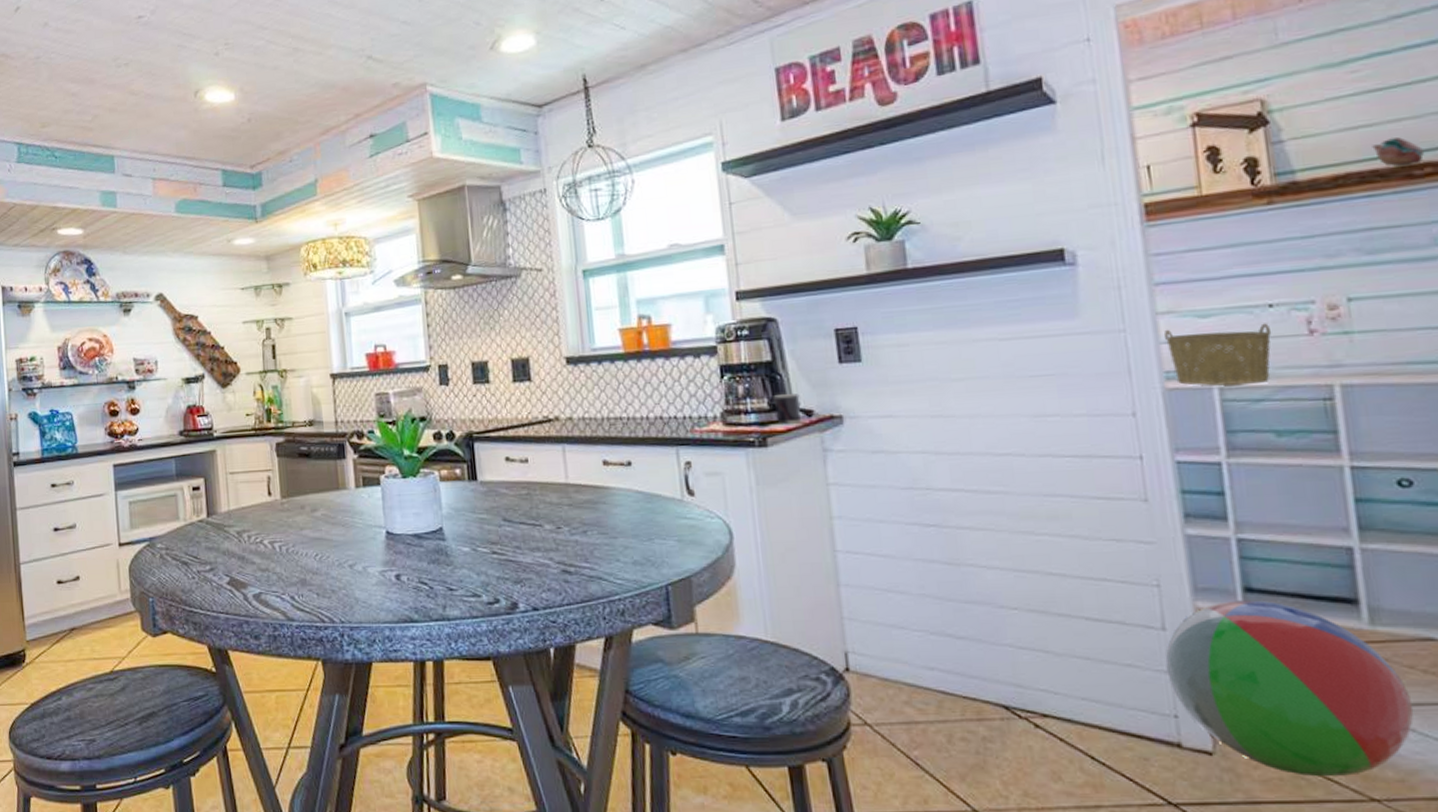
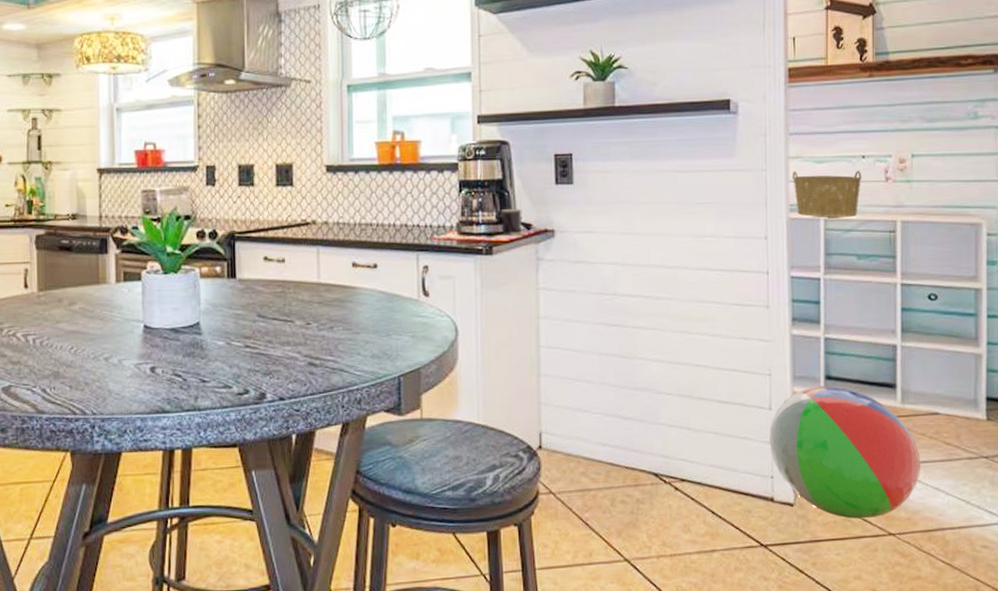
seashell: present [1372,137,1424,167] -> none [938,34,968,57]

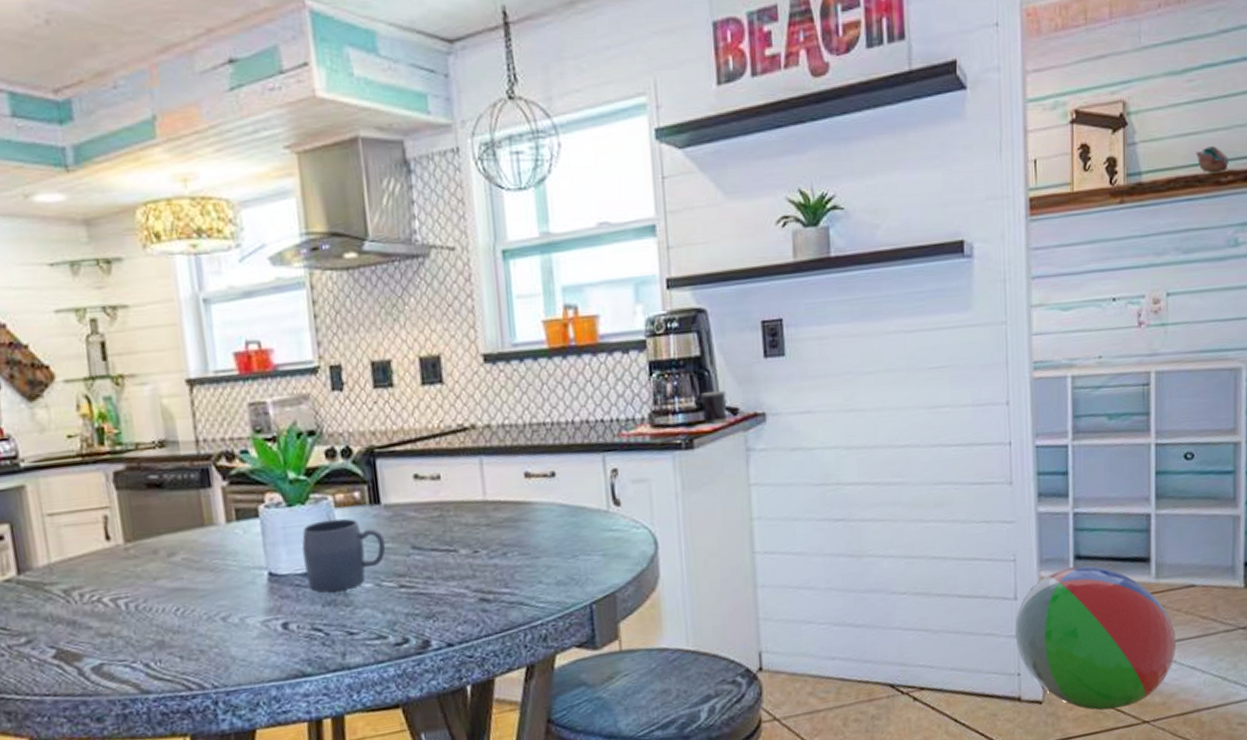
mug: none [171,287,237,345] -> present [302,518,386,593]
basket: present [792,170,862,218] -> none [1035,315,1113,375]
seashell: none [938,34,968,57] -> present [1196,146,1229,174]

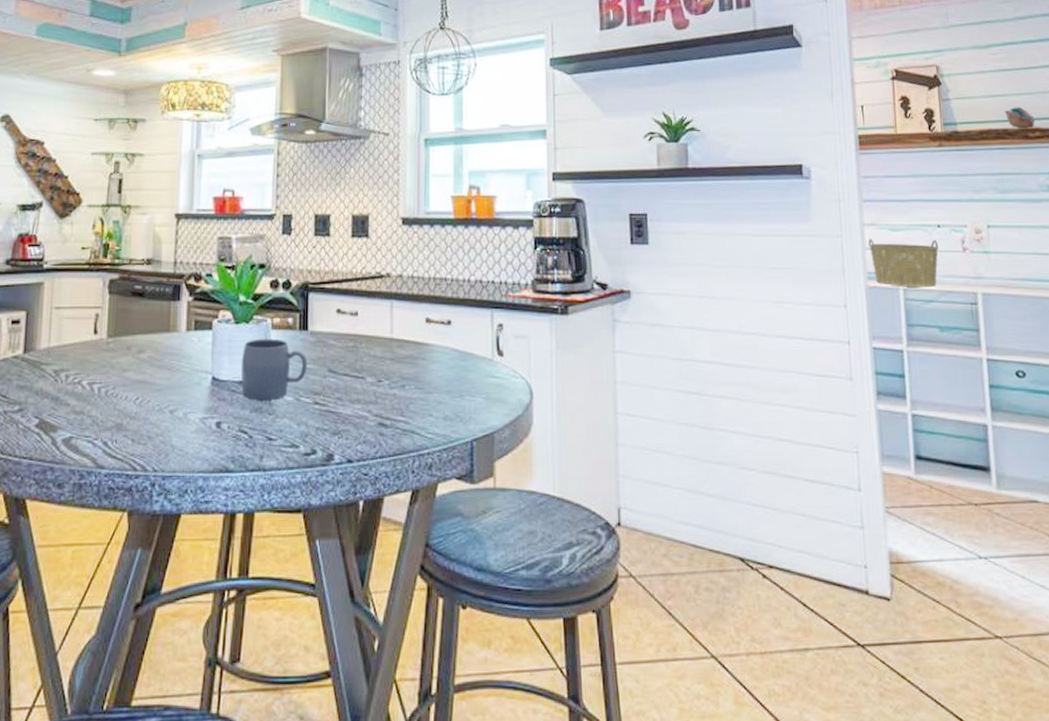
mug: present [700,390,727,425] -> none [576,267,598,296]
beach ball: present [1015,565,1177,711] -> none [860,466,1024,618]
basket: none [1035,315,1113,375] -> present [868,238,939,287]

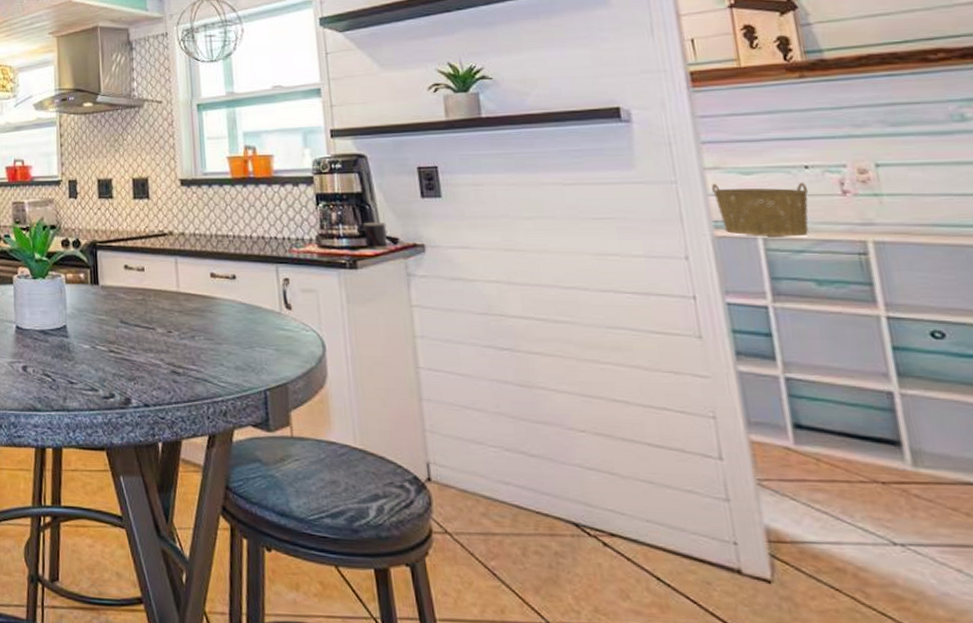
mug: present [240,338,308,400] -> none [40,292,101,347]
mug: none [576,267,598,296] -> present [362,221,387,250]
seashell: present [1004,107,1035,129] -> none [890,26,936,51]

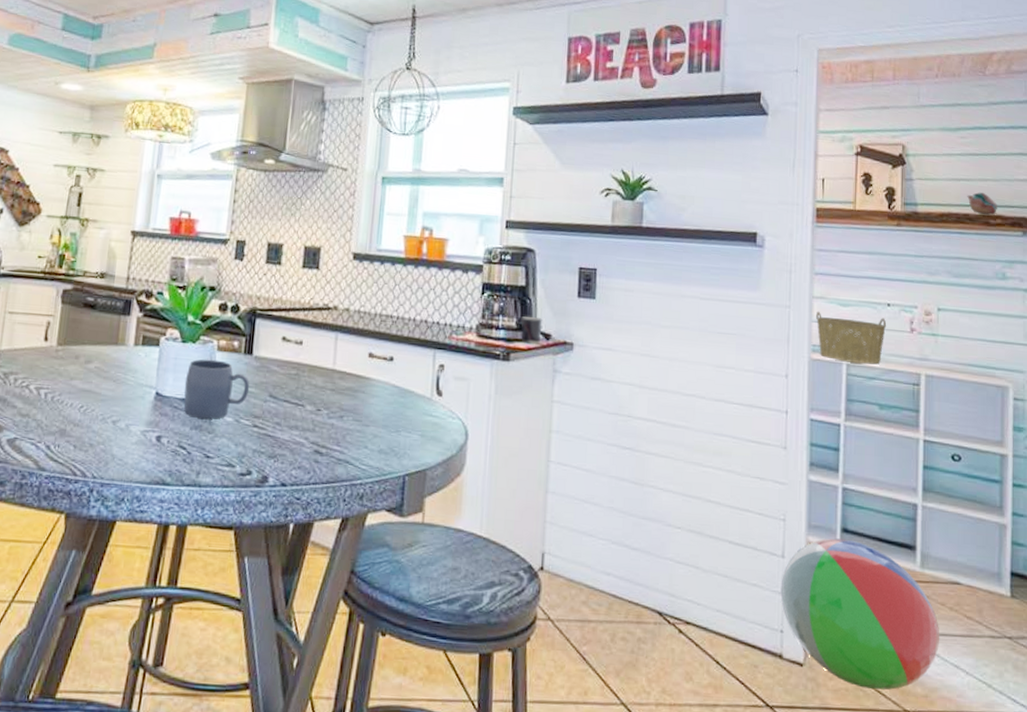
mug: none [40,292,101,347] -> present [183,359,250,419]
beach ball: none [723,435,960,612] -> present [780,538,940,690]
seashell: none [890,26,936,51] -> present [967,192,997,216]

